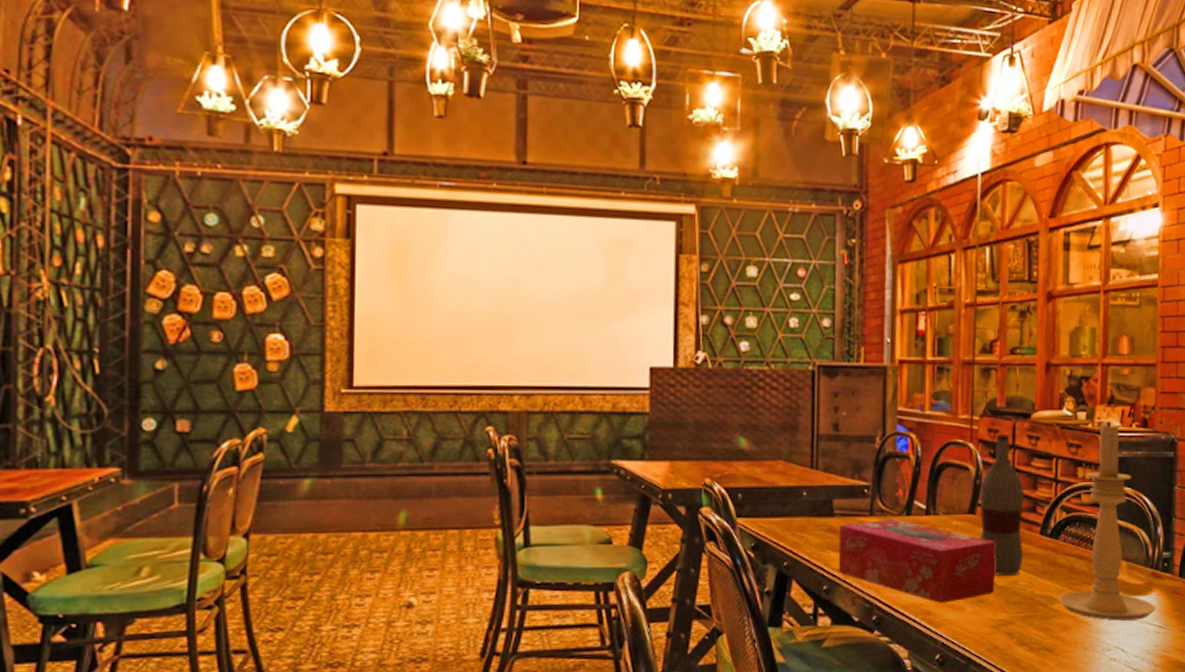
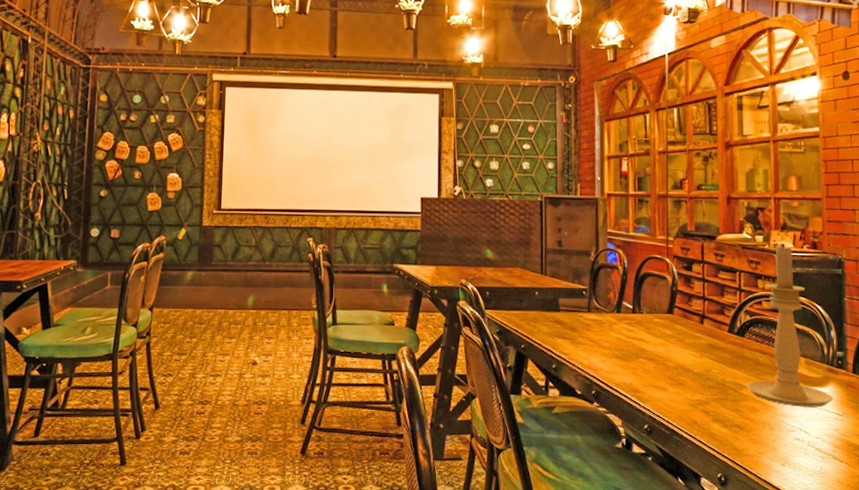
tissue box: present [838,518,996,603] -> none [564,315,692,384]
bottle: present [979,435,1025,577] -> none [676,252,715,366]

